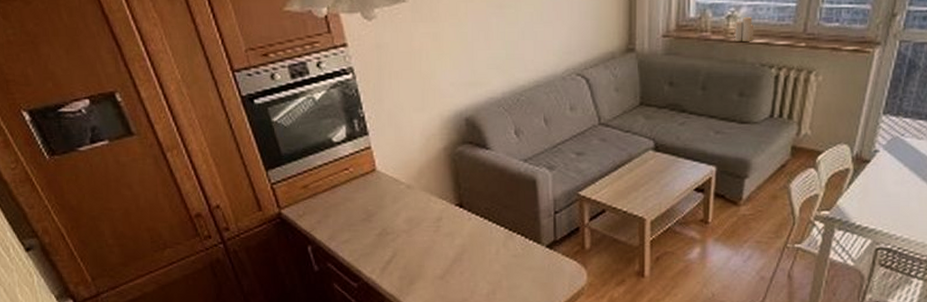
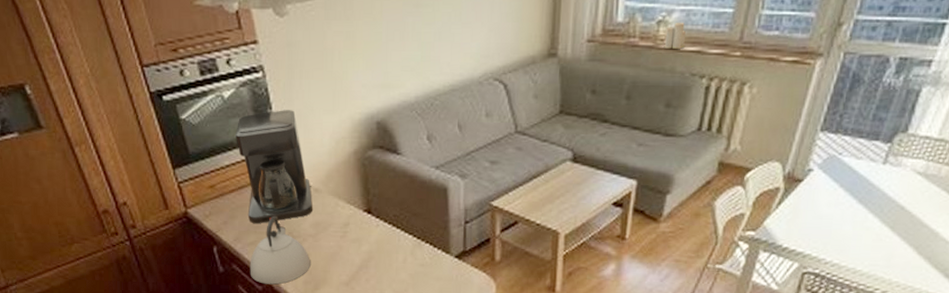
coffee maker: none [326,109,405,221] -> present [235,110,312,223]
kettle: none [344,213,405,281] -> present [250,215,311,285]

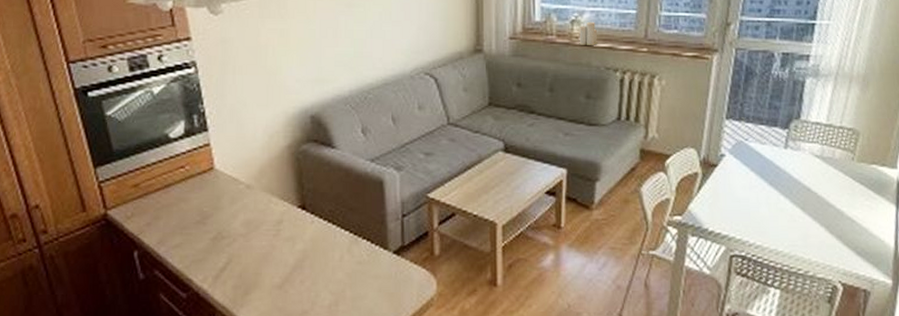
coffee maker: present [235,110,312,223] -> none [163,105,244,223]
kettle: present [250,215,311,285] -> none [173,215,241,291]

